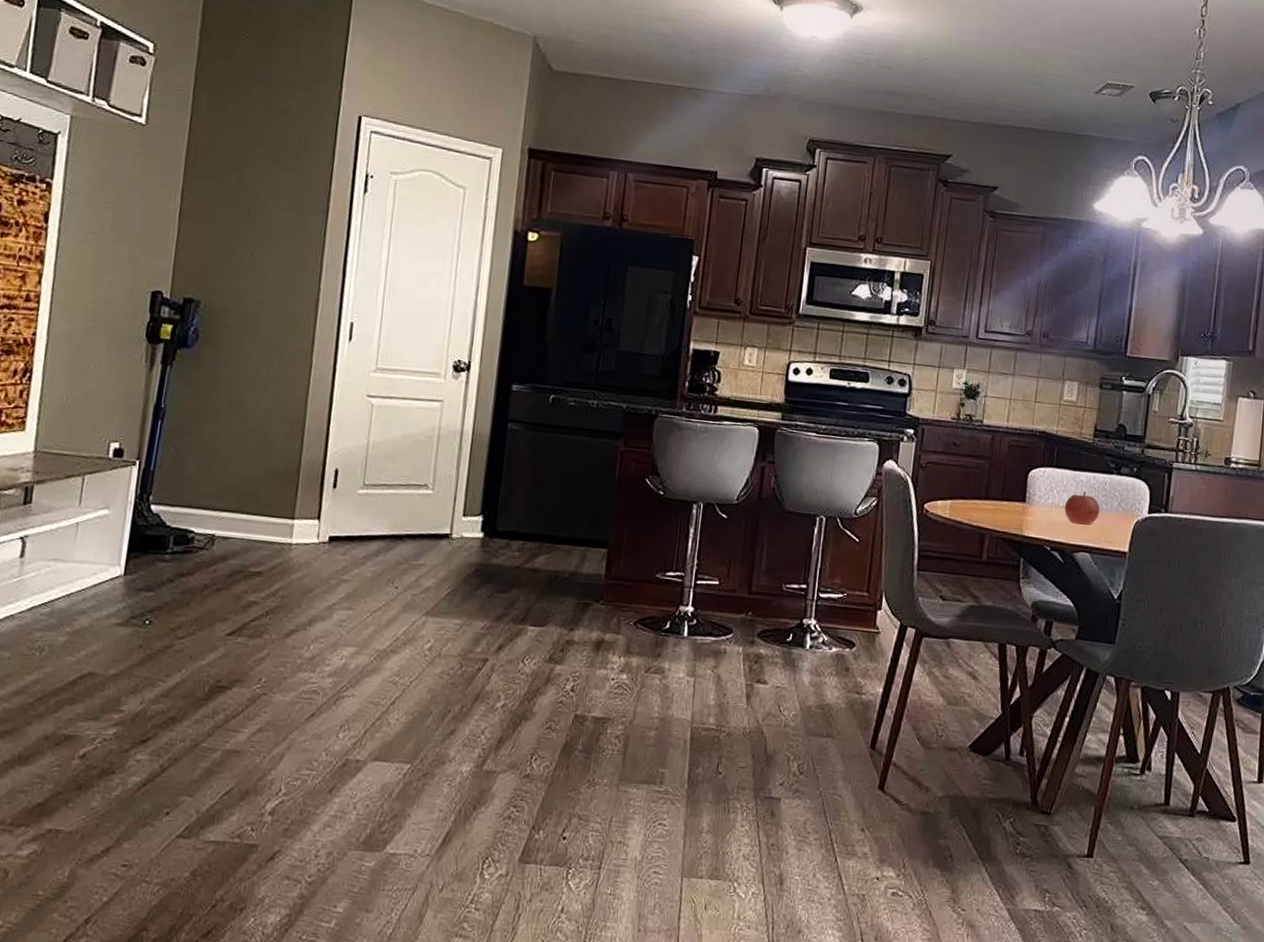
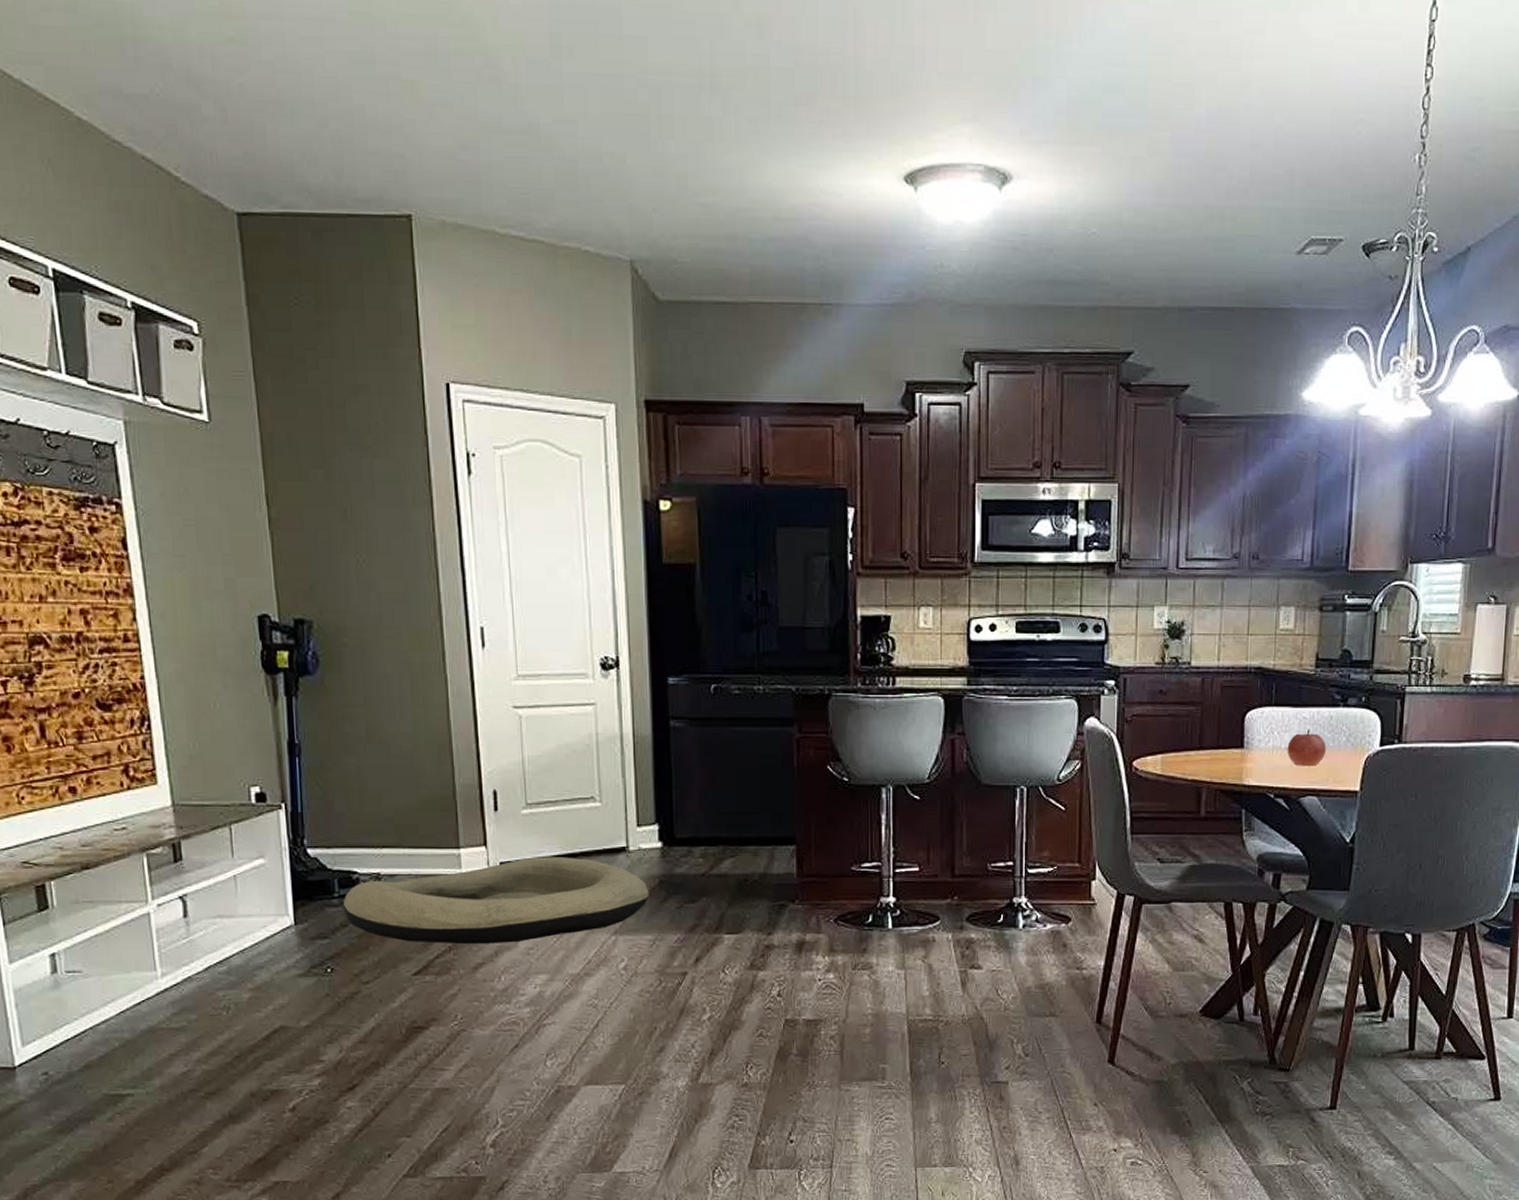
dog bed: none [173,534,465,614] -> present [343,857,650,945]

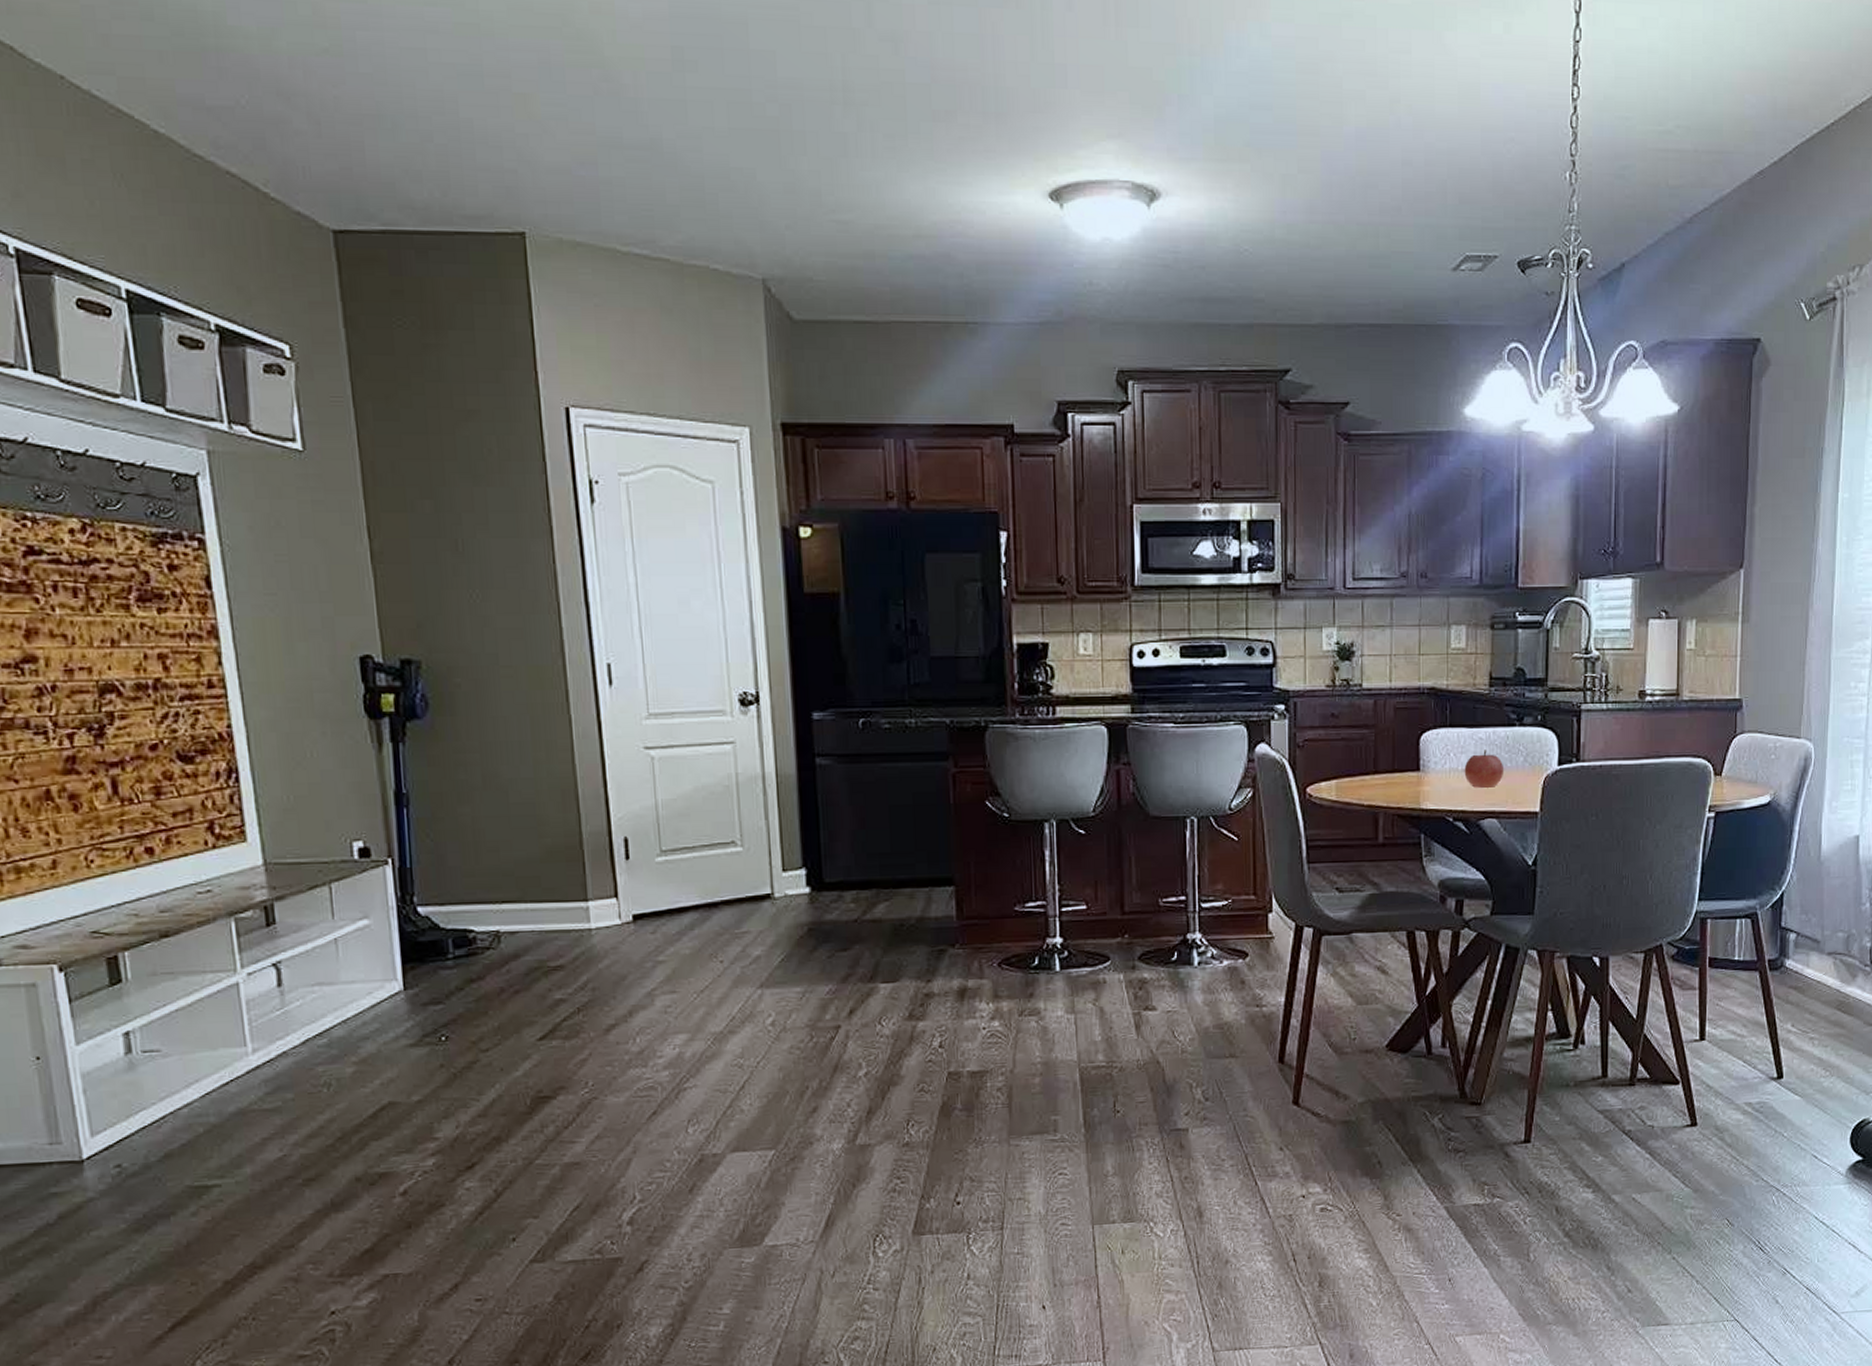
dog bed: present [343,857,650,945] -> none [458,906,798,1005]

